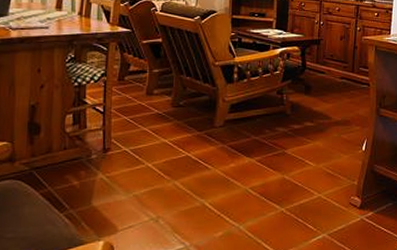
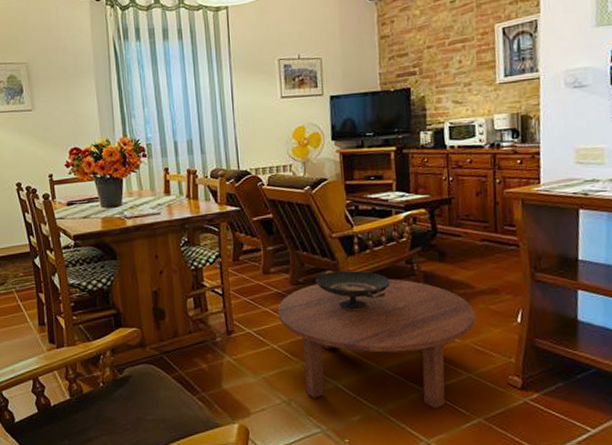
coffee table: none [156,106,329,226] -> present [278,278,476,409]
decorative bowl: none [195,96,262,135] -> present [316,270,390,312]

